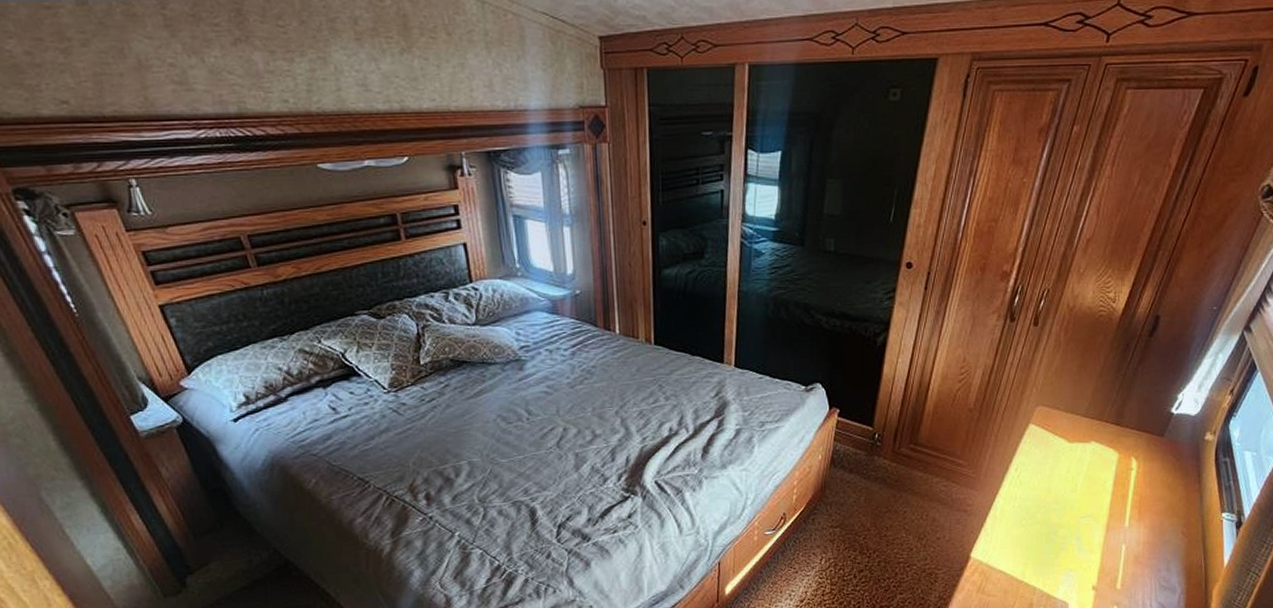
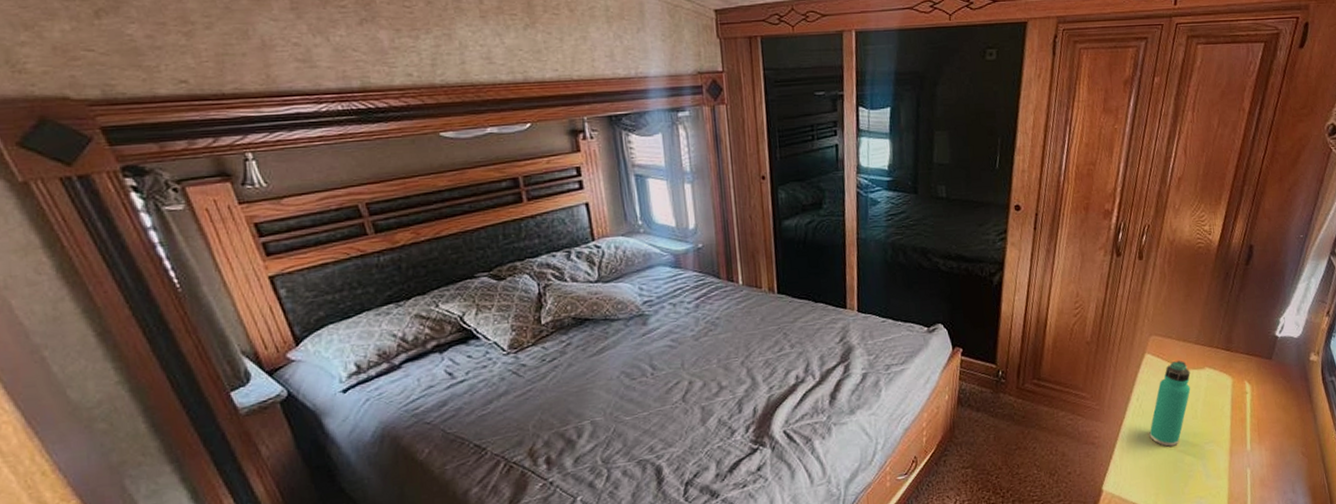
thermos bottle: none [1025,432,1075,519] -> present [1149,360,1191,447]

